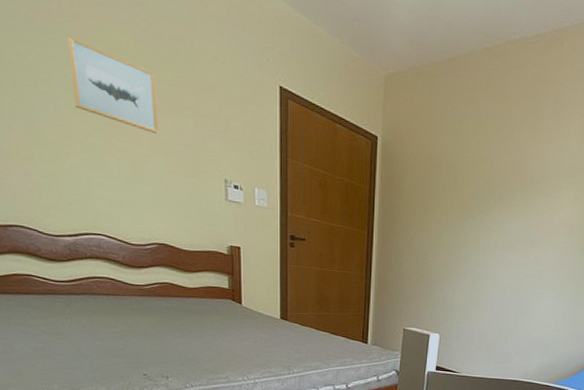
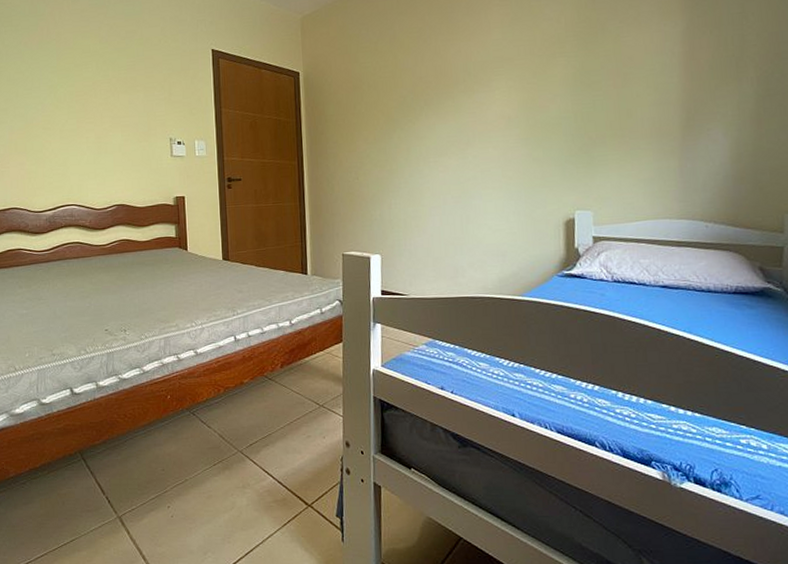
wall art: present [67,36,159,134] -> none [53,50,118,111]

